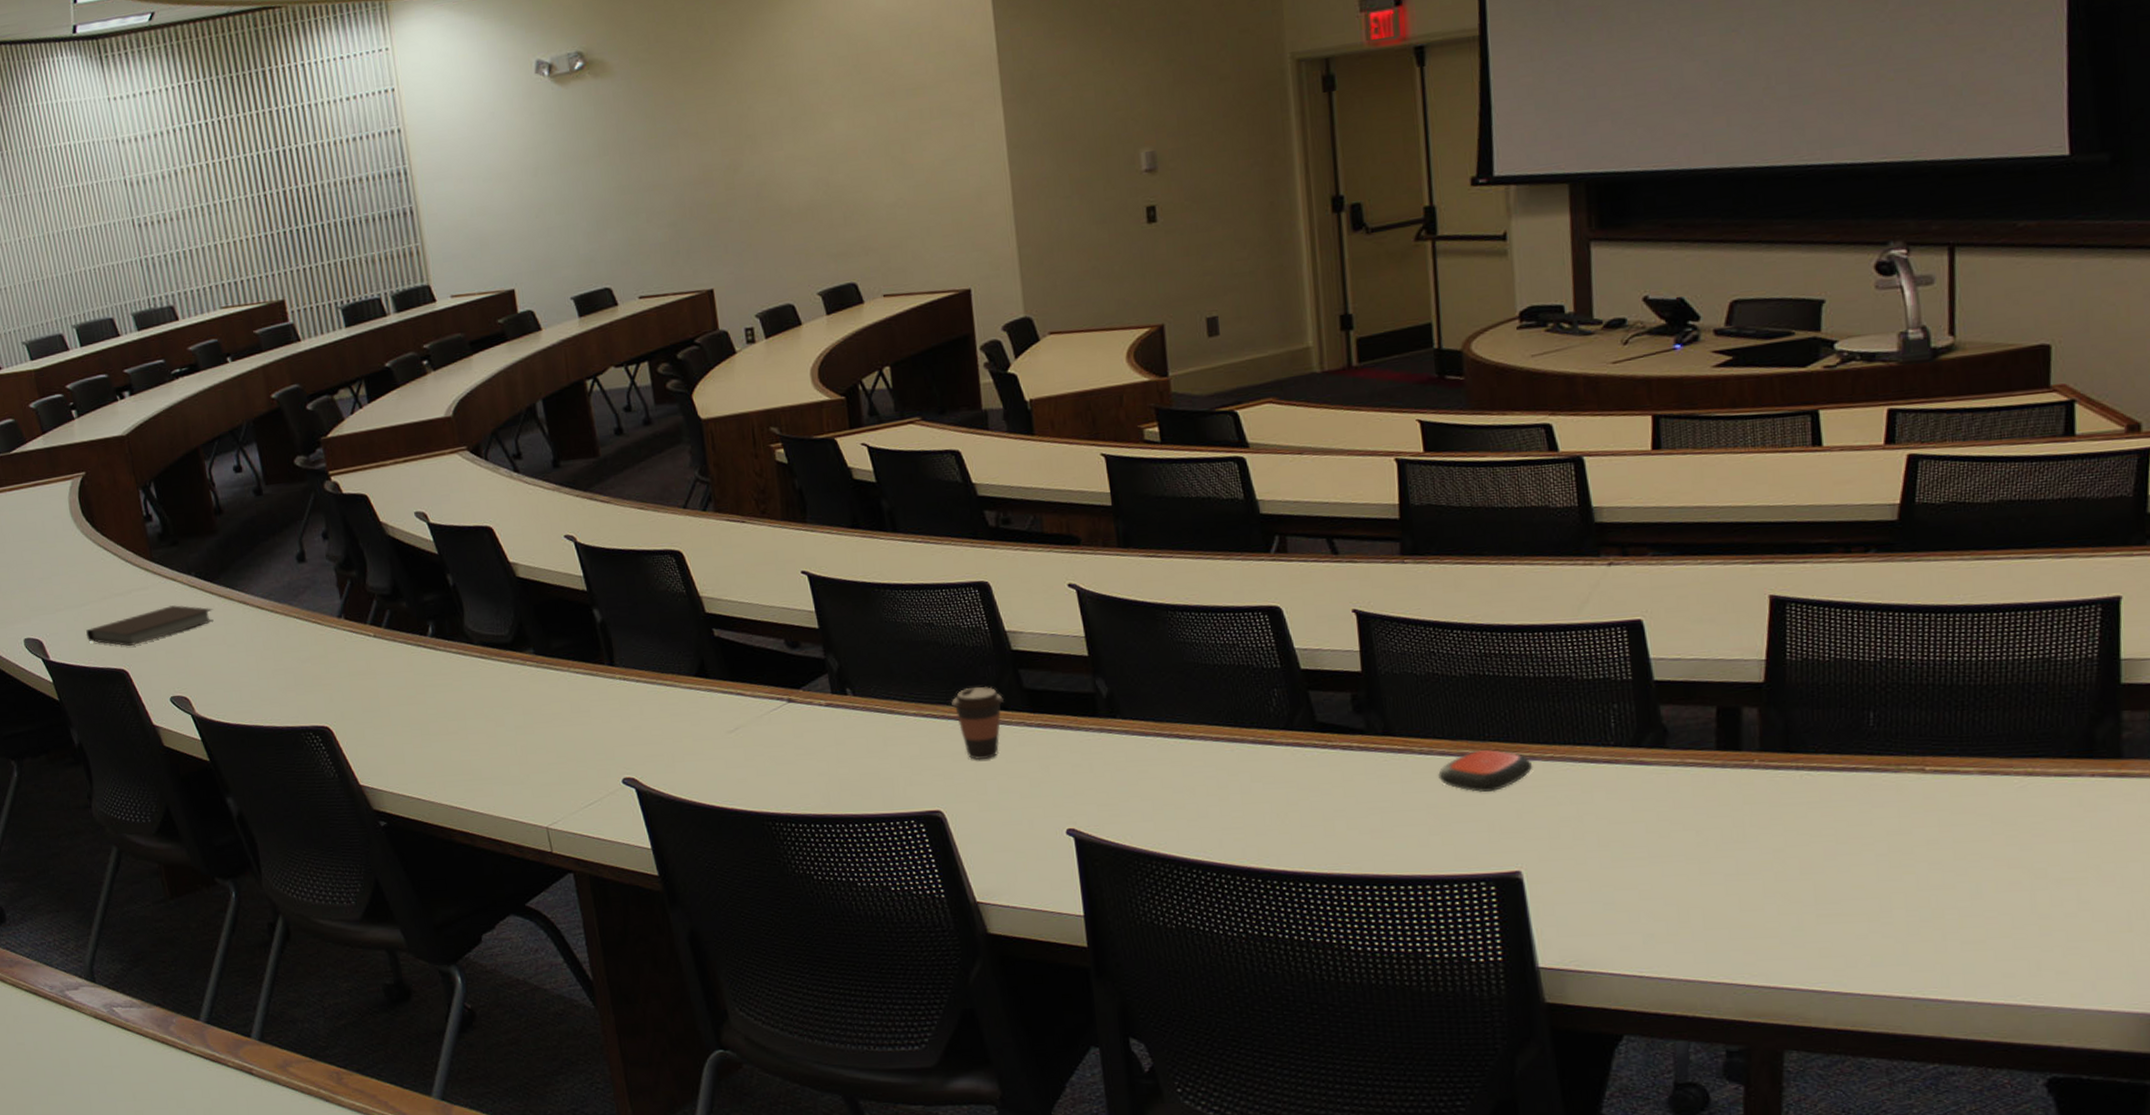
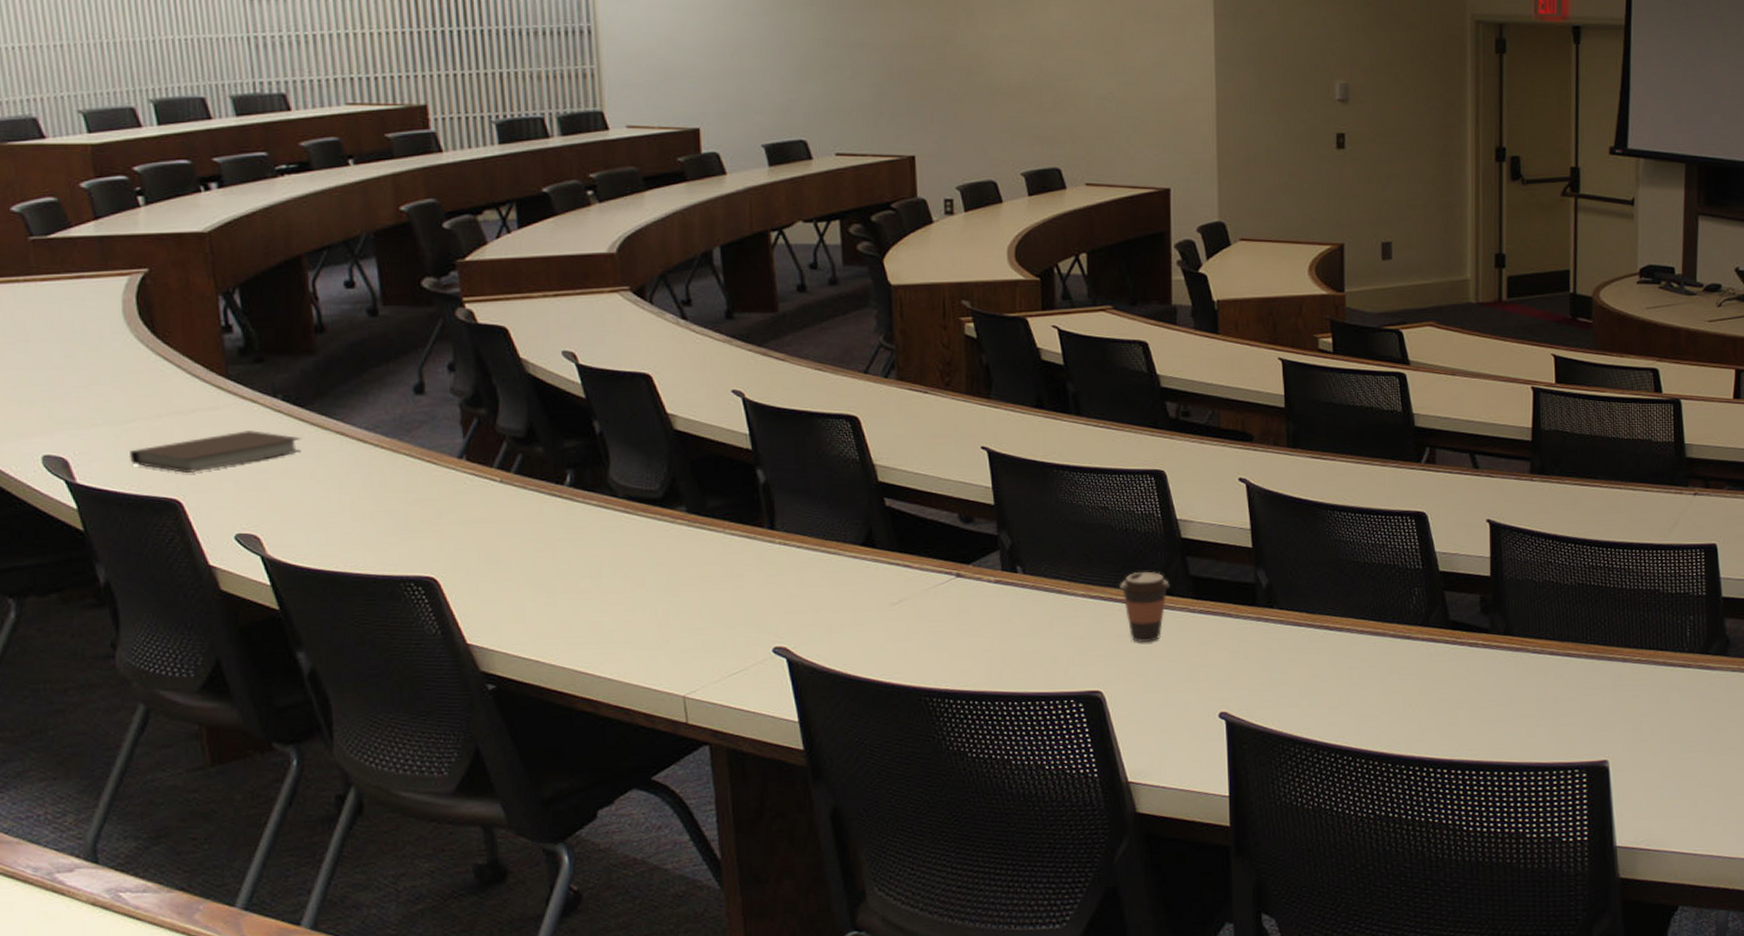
remote control: present [1438,749,1533,792] -> none [1547,651,1624,690]

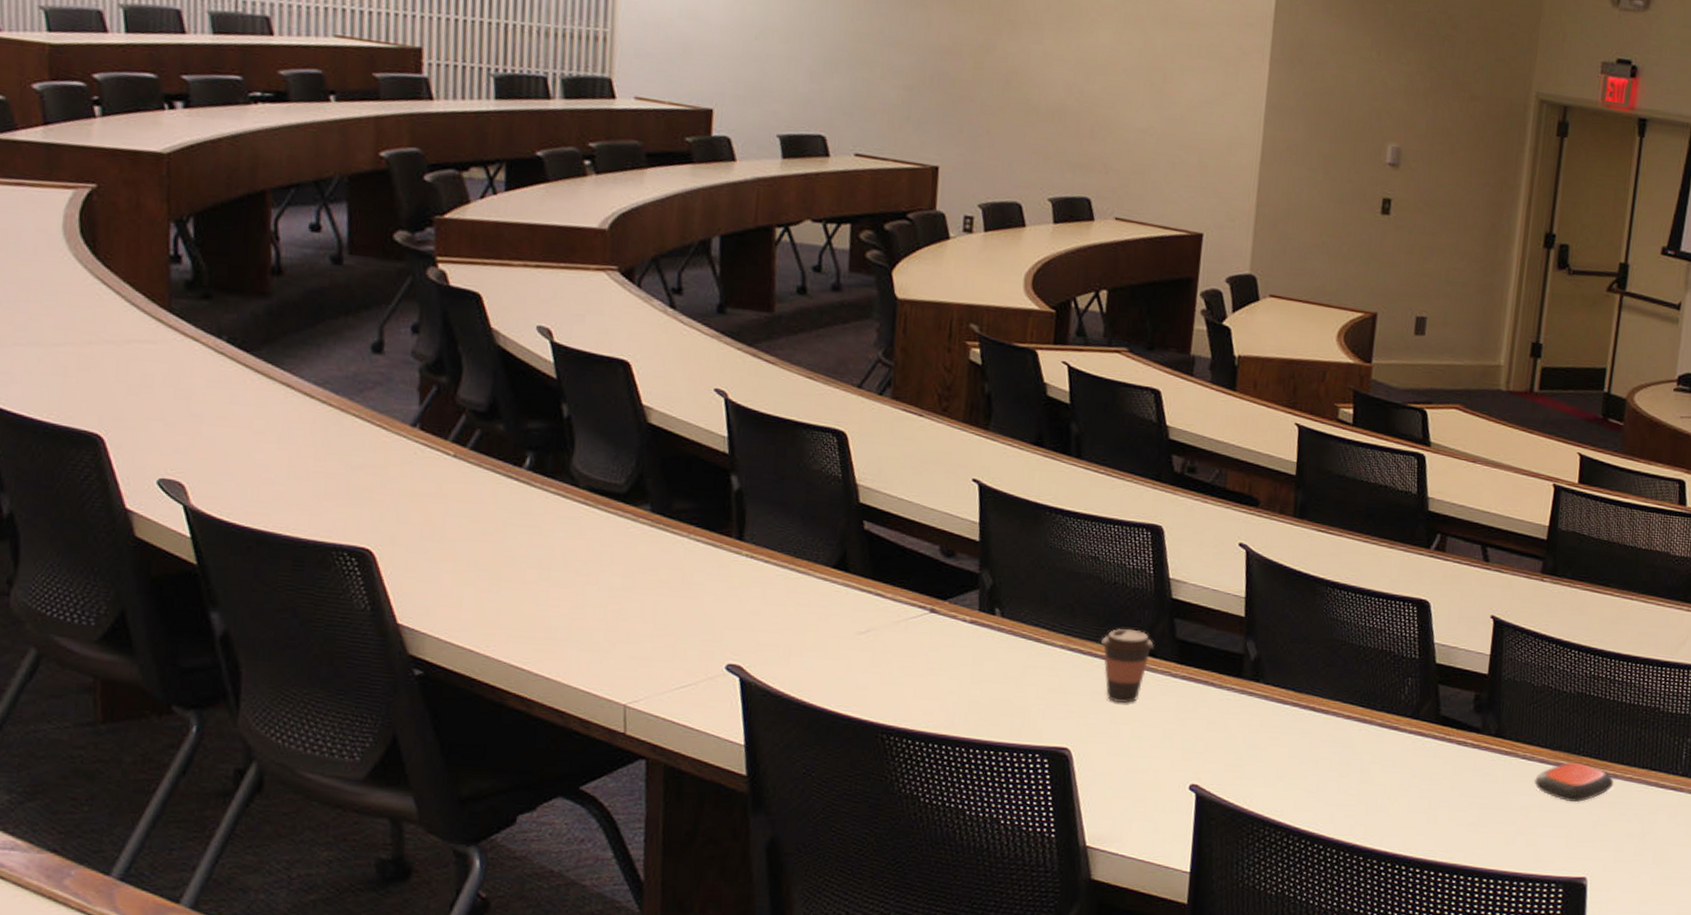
notebook: present [129,430,302,474] -> none [51,369,244,408]
remote control: none [1547,651,1624,690] -> present [1534,762,1614,803]

